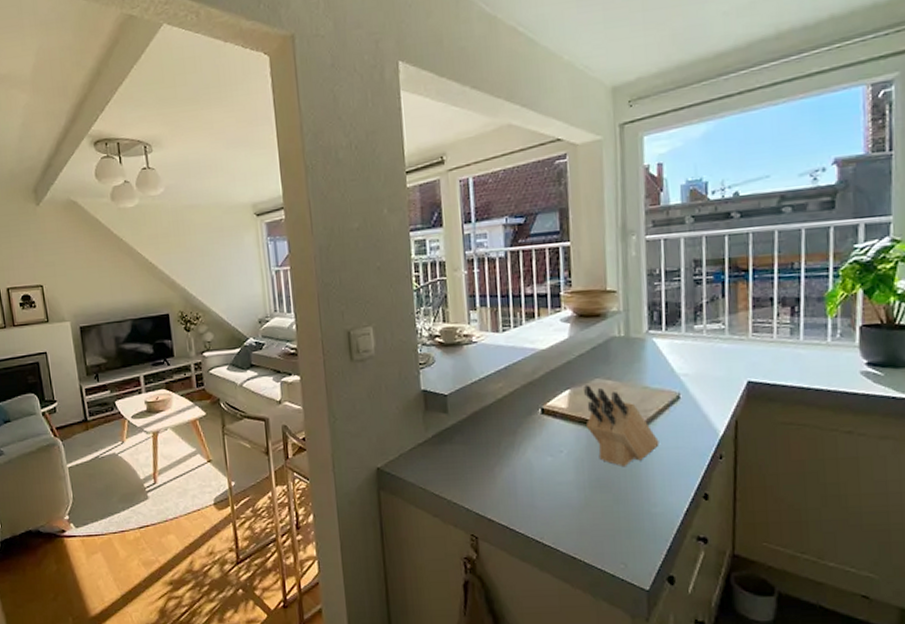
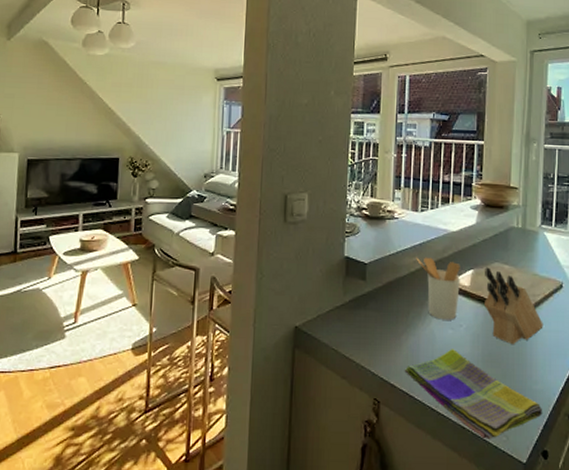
dish towel: none [501,477,666,568] -> present [404,349,543,440]
utensil holder: none [502,381,557,447] -> present [416,257,460,320]

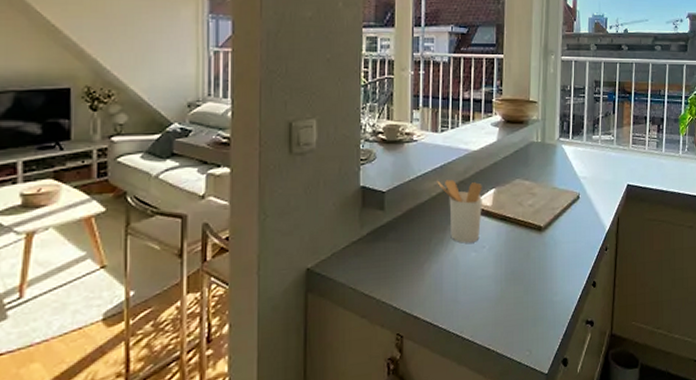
dish towel: present [404,349,543,440] -> none [427,271,563,357]
knife block: present [483,267,543,344] -> none [505,185,562,259]

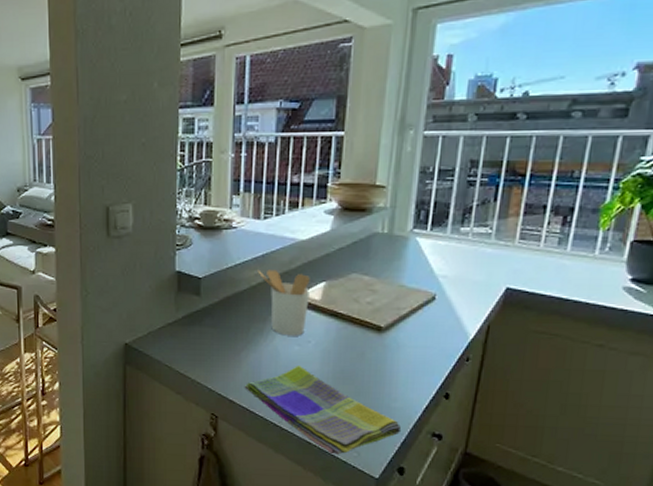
dish towel: none [427,271,563,357] -> present [244,366,402,455]

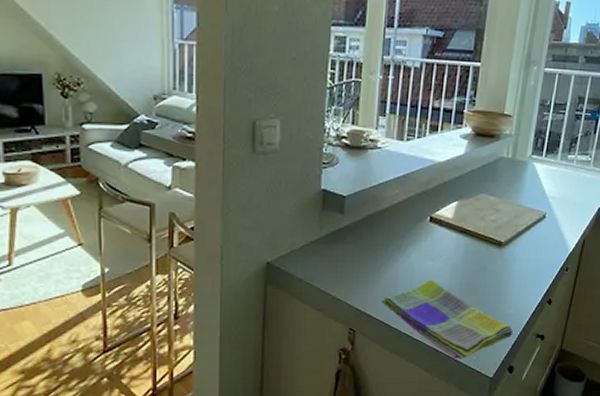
utensil holder: present [257,269,310,336] -> none [398,189,445,252]

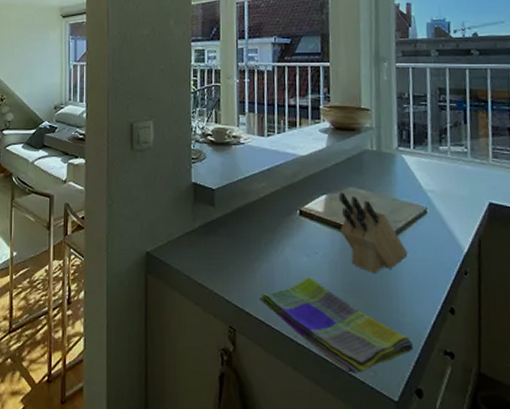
knife block: none [465,199,523,273] -> present [339,192,408,273]

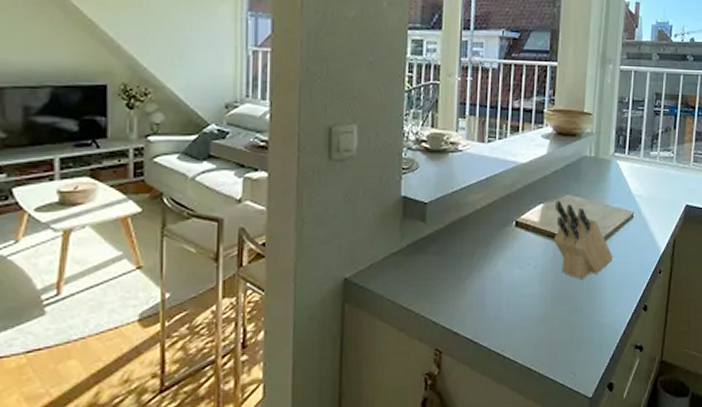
dish towel: present [259,277,414,374] -> none [468,289,610,379]

